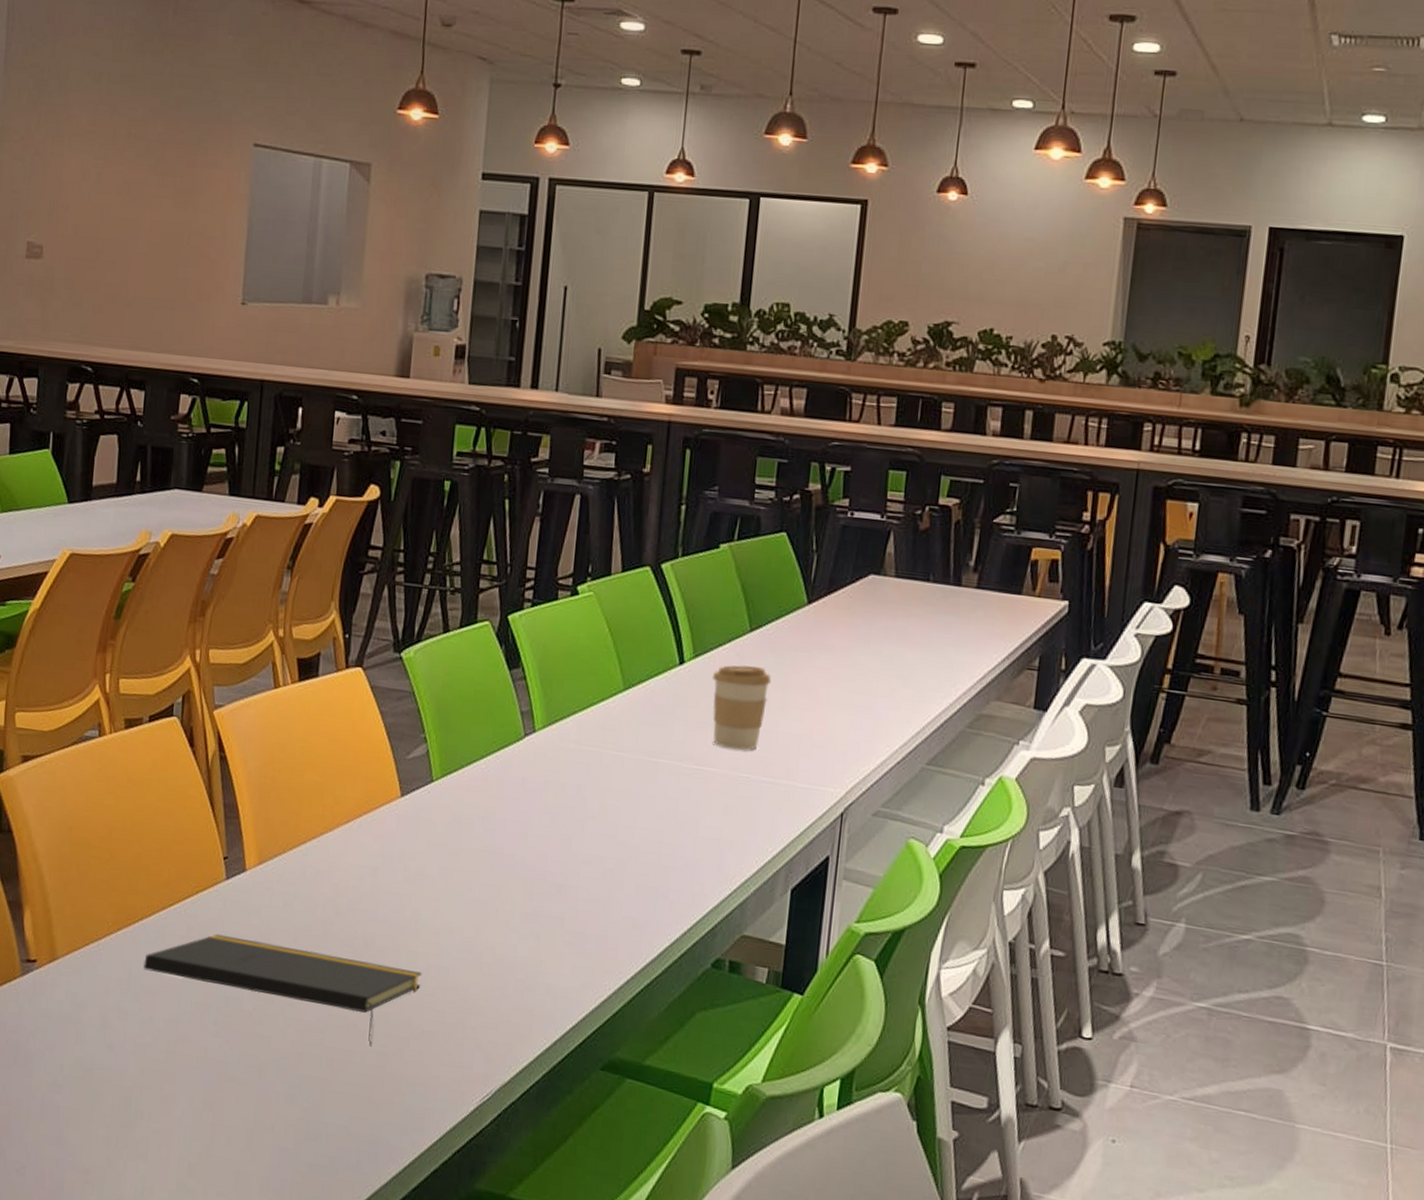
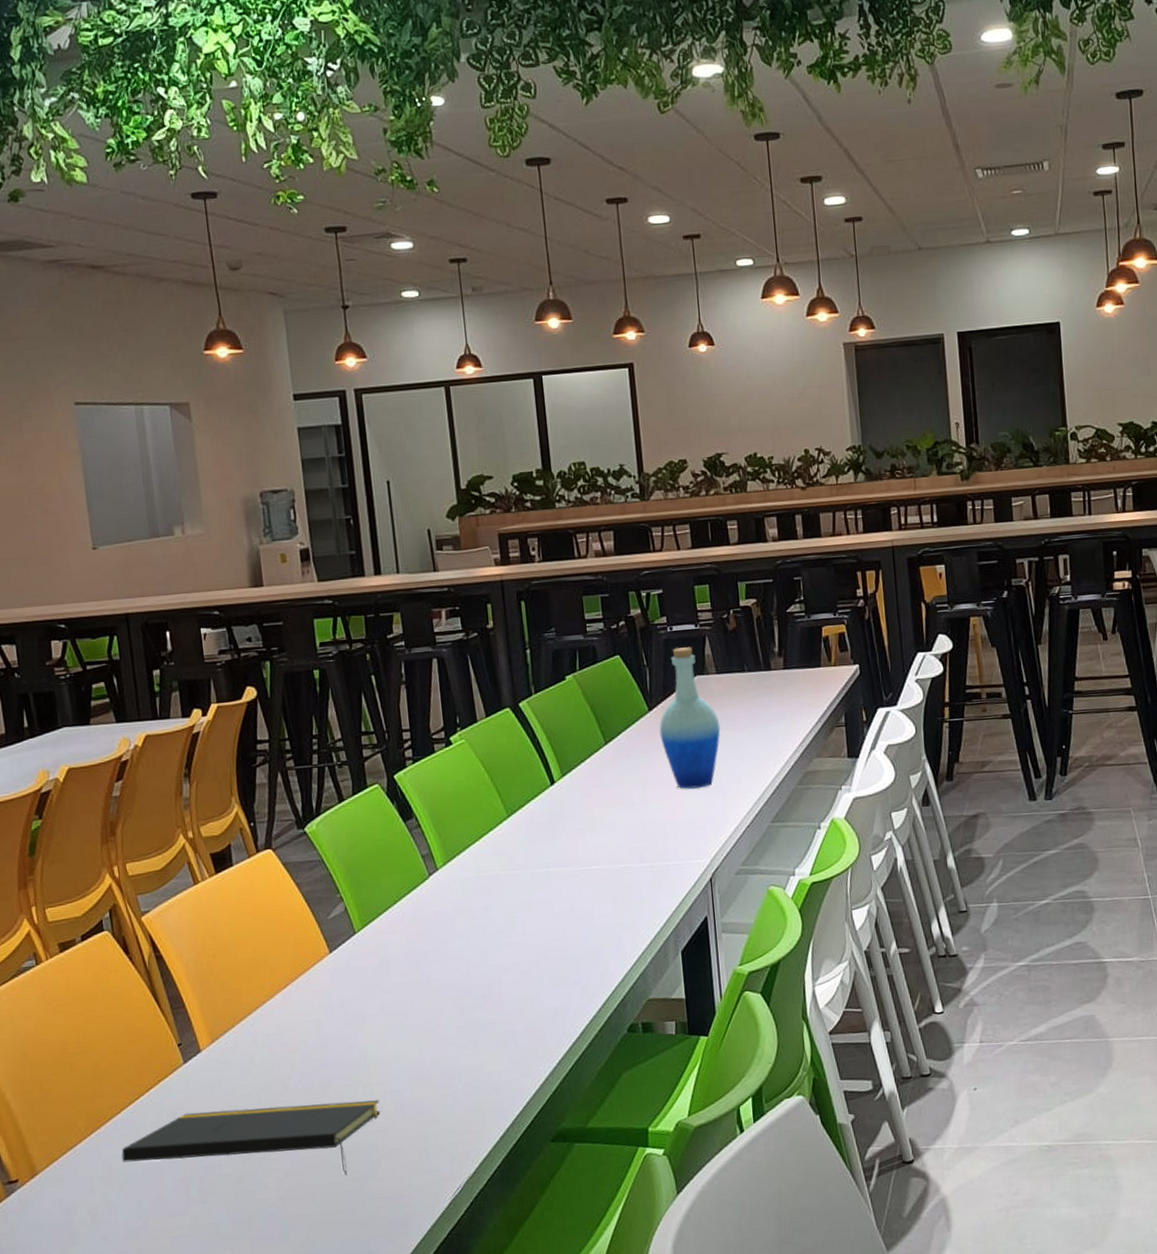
coffee cup: present [712,665,772,751] -> none [581,772,632,847]
bottle: none [815,537,888,707] -> present [659,647,721,789]

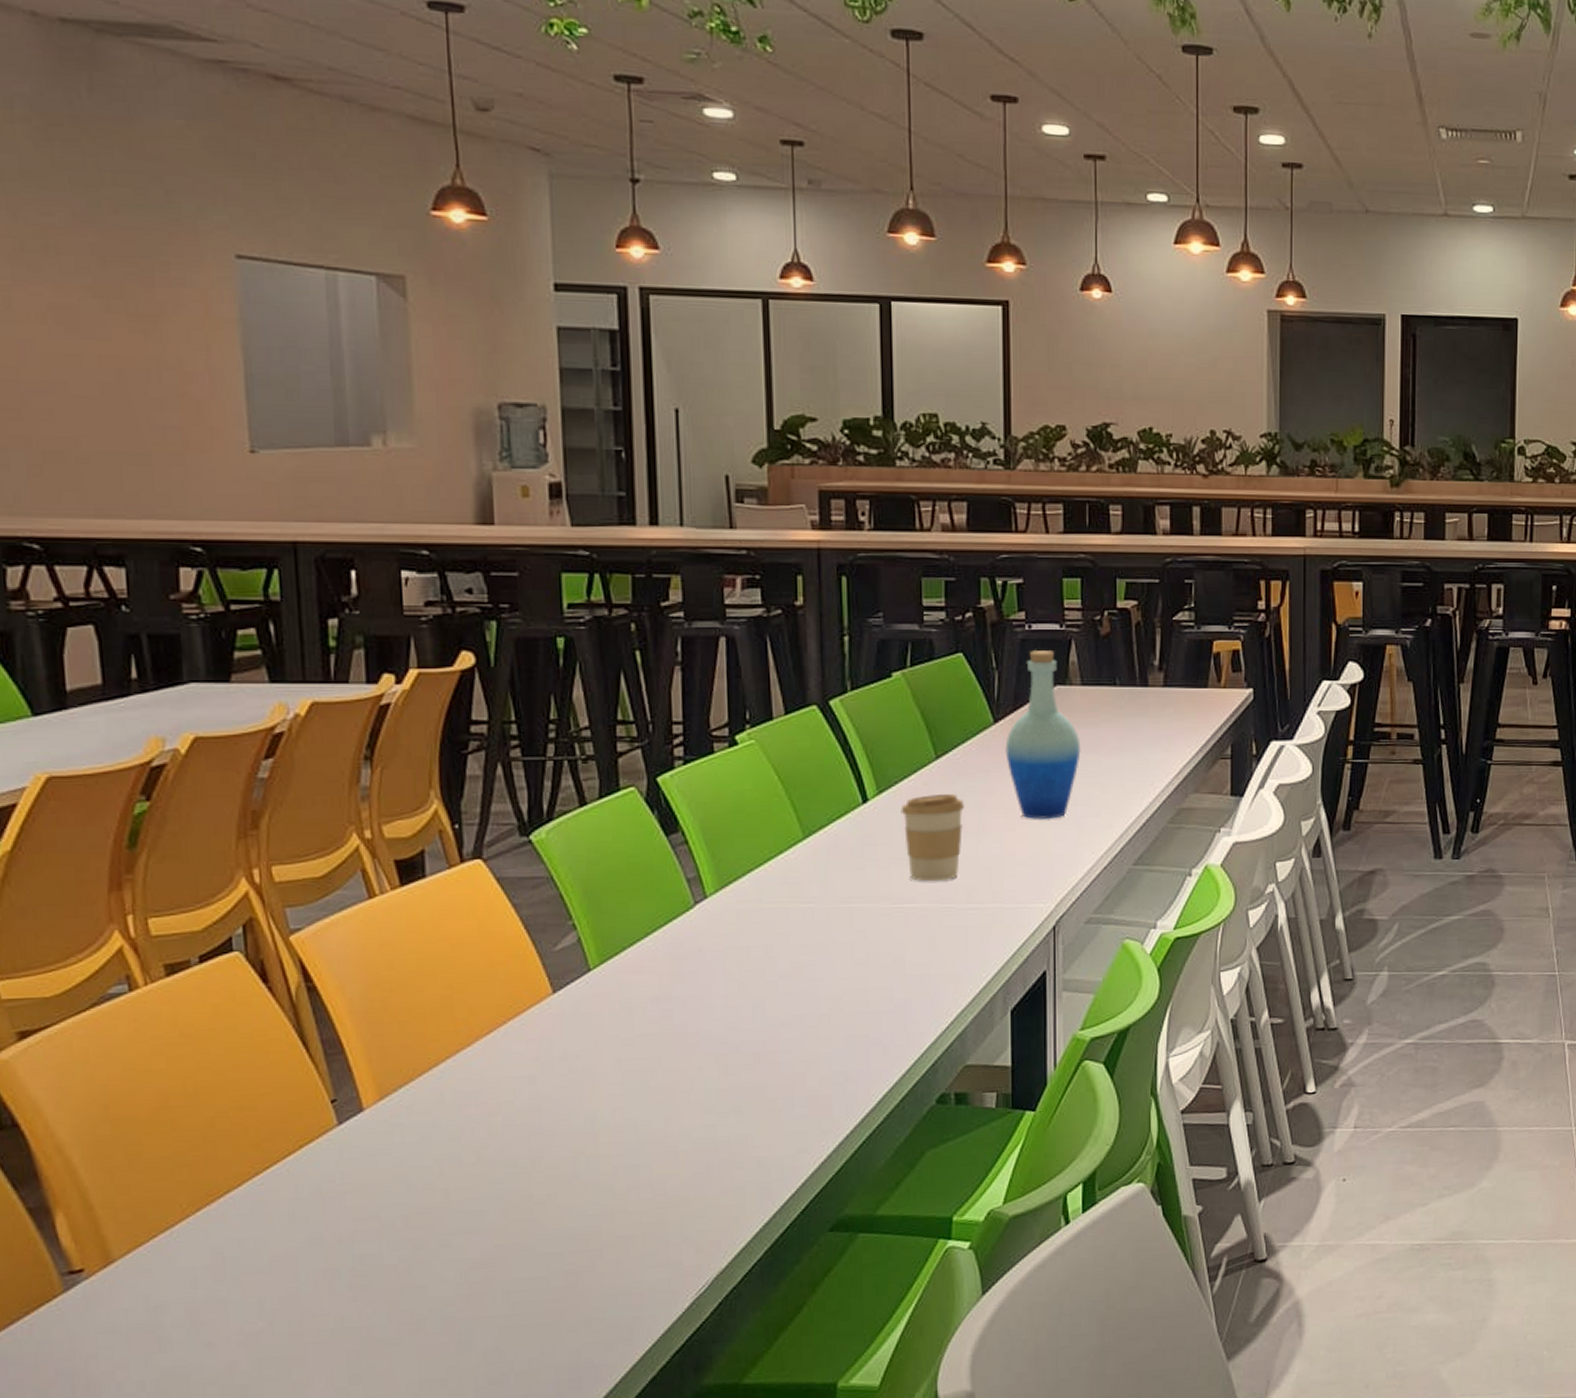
notepad: present [121,1099,380,1175] -> none [240,1175,608,1268]
coffee cup: none [581,772,632,847] -> present [900,794,965,882]

